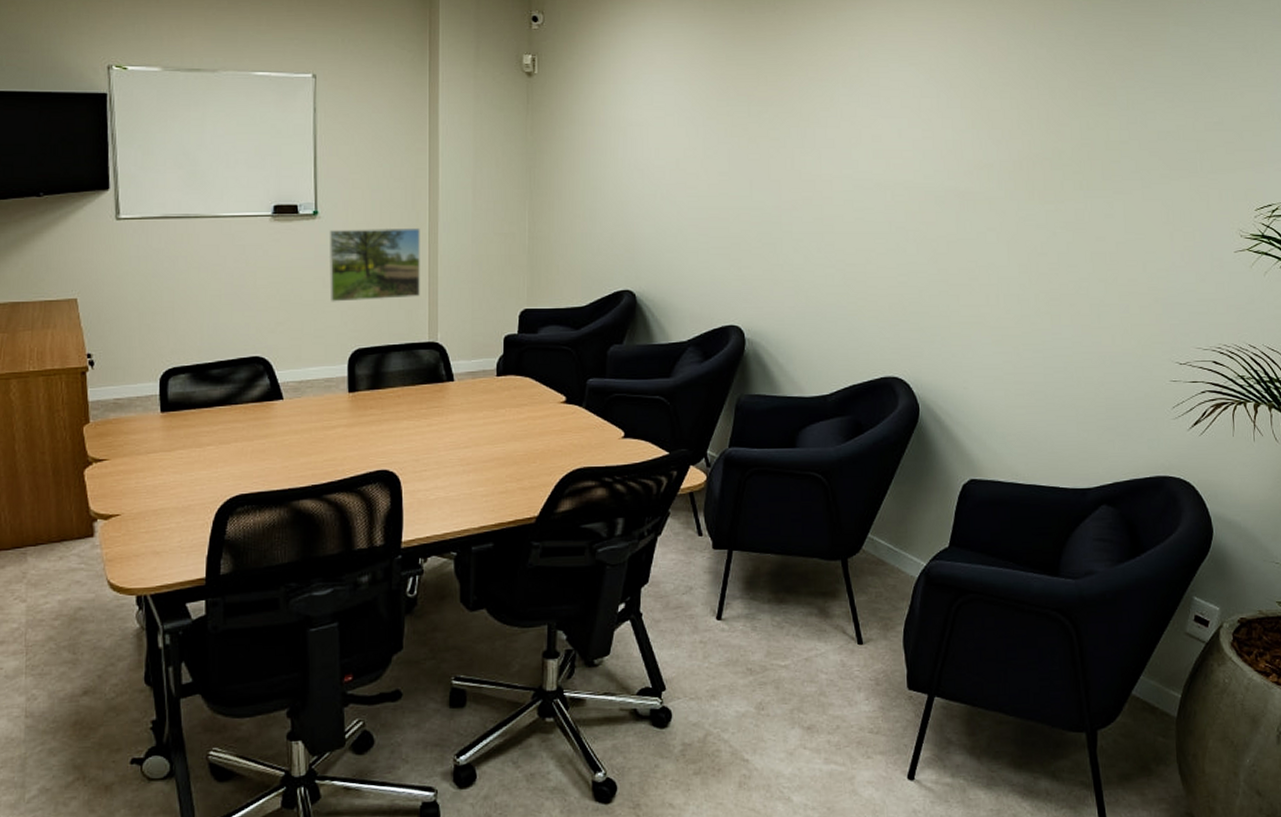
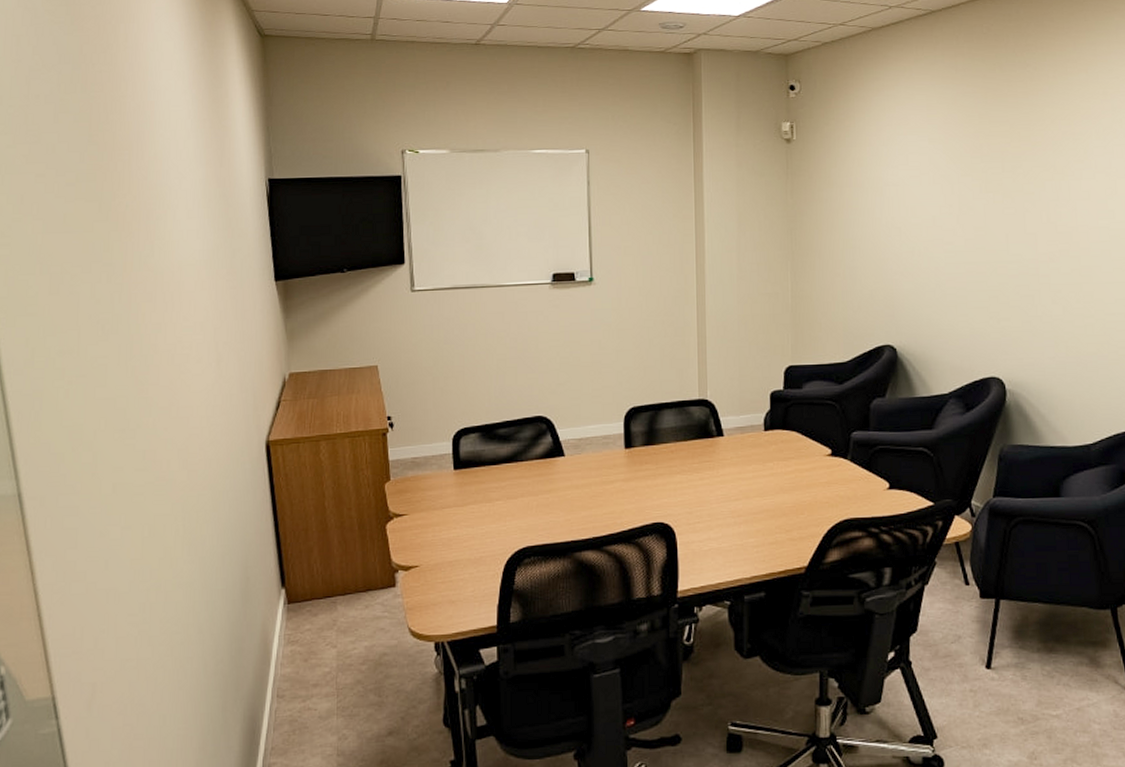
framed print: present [329,227,420,302] -> none [605,290,690,363]

